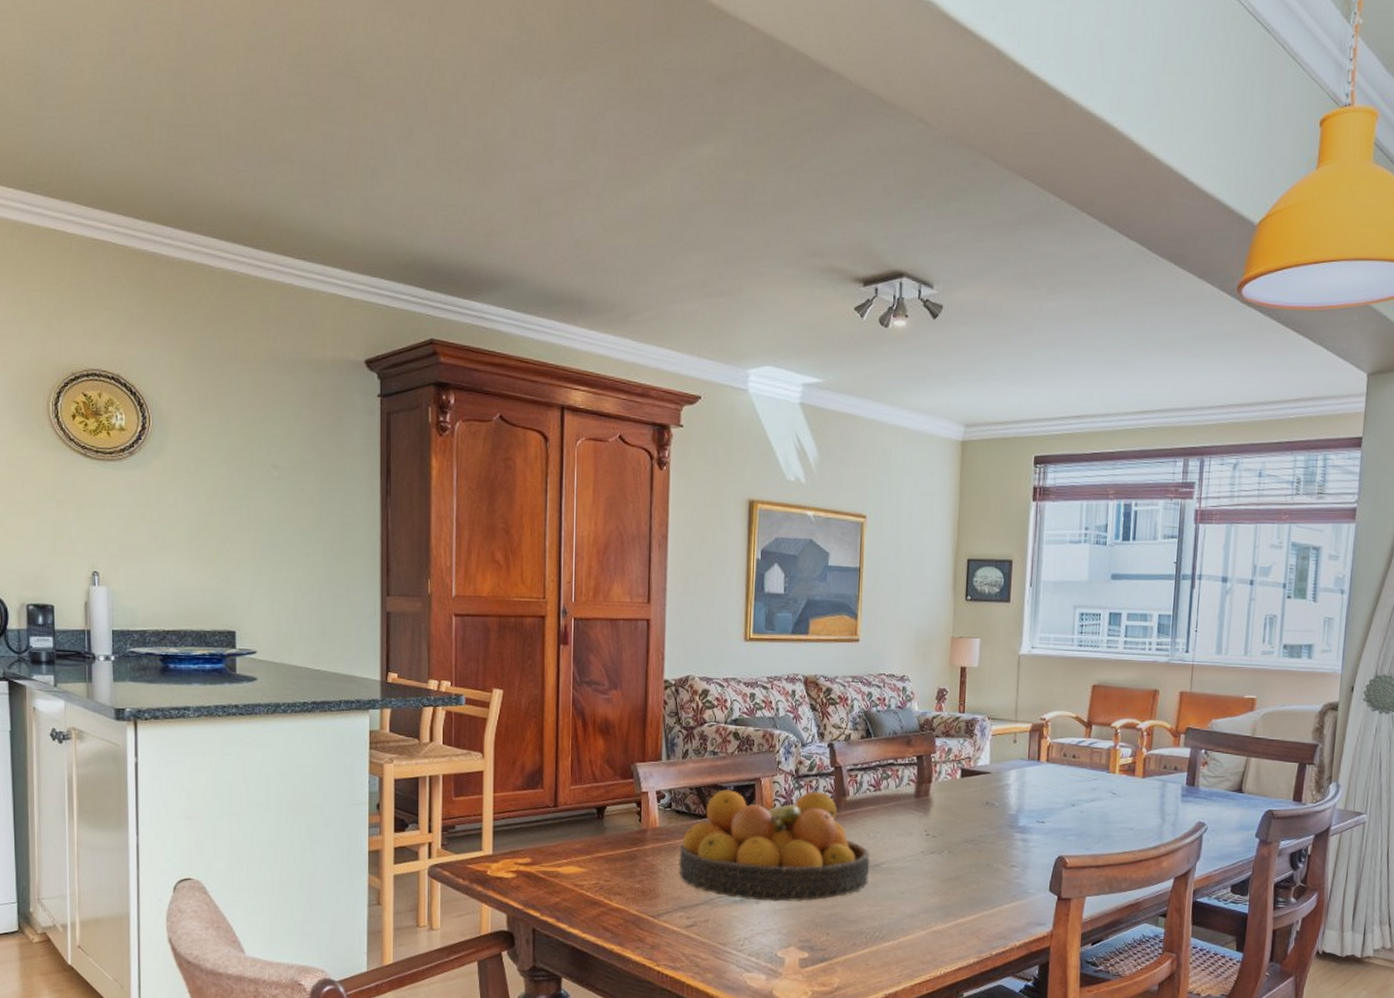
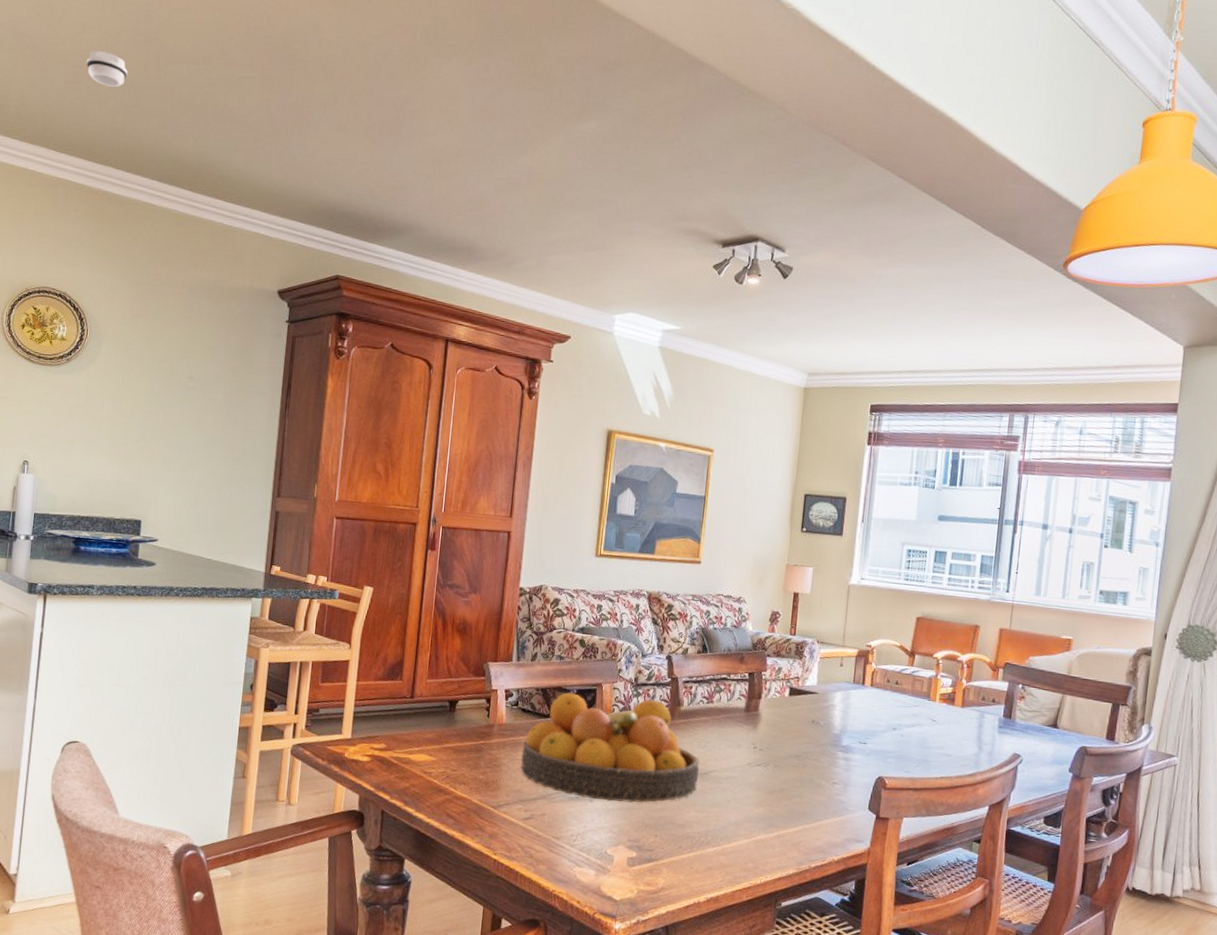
smoke detector: none [111,82,163,126] -> present [86,50,128,87]

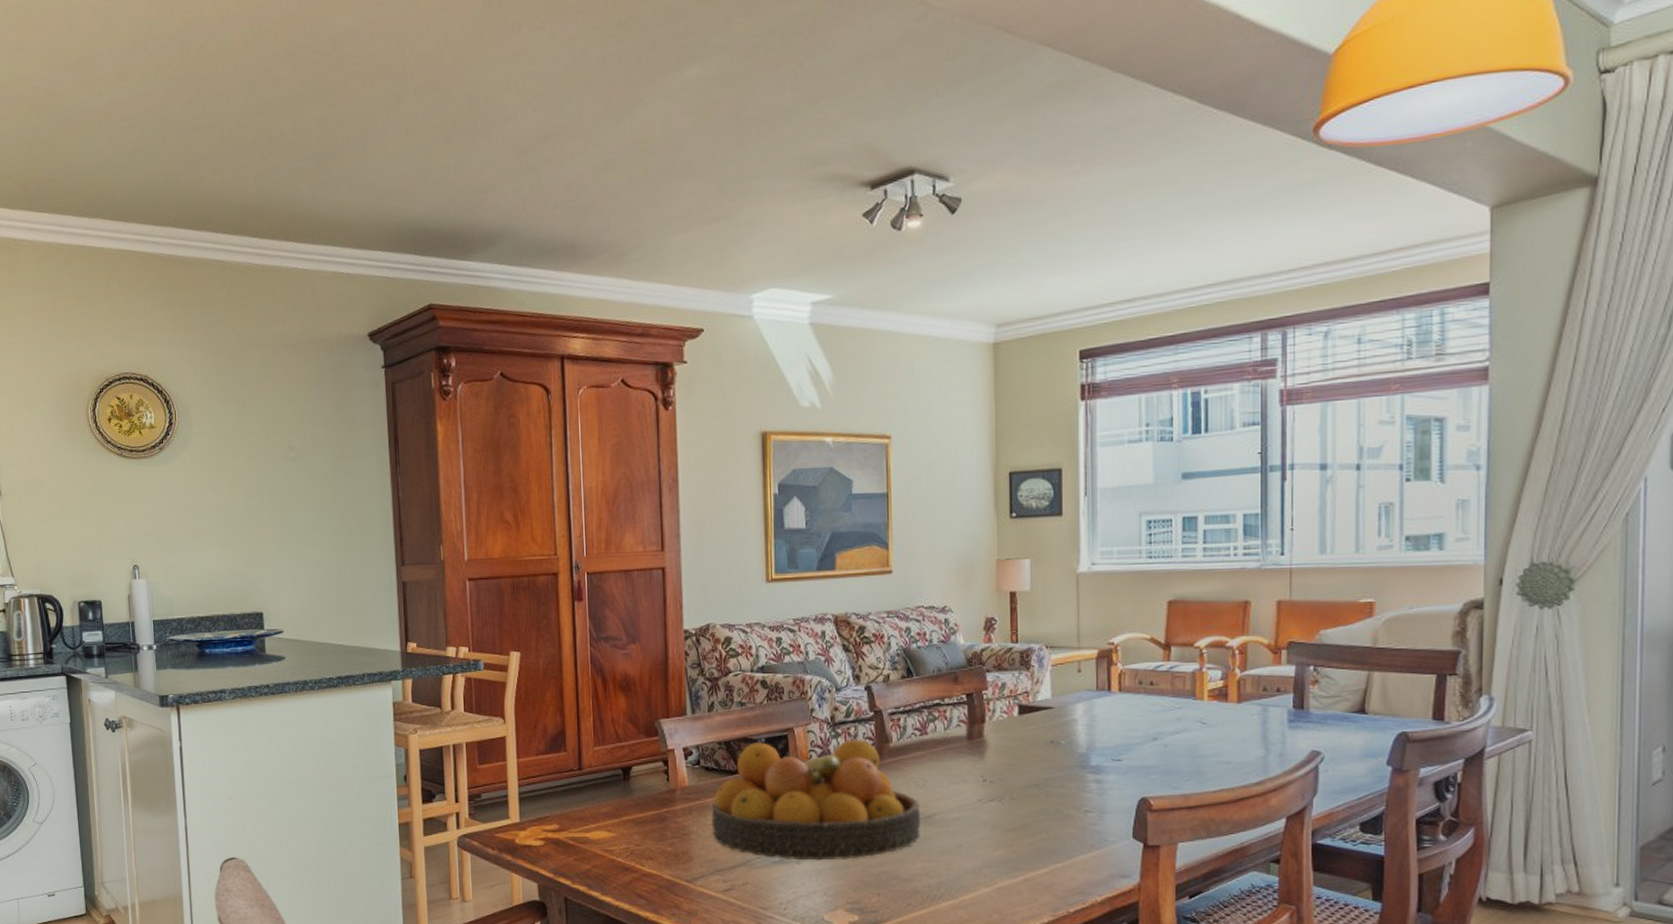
smoke detector: present [86,50,128,87] -> none [127,97,173,137]

